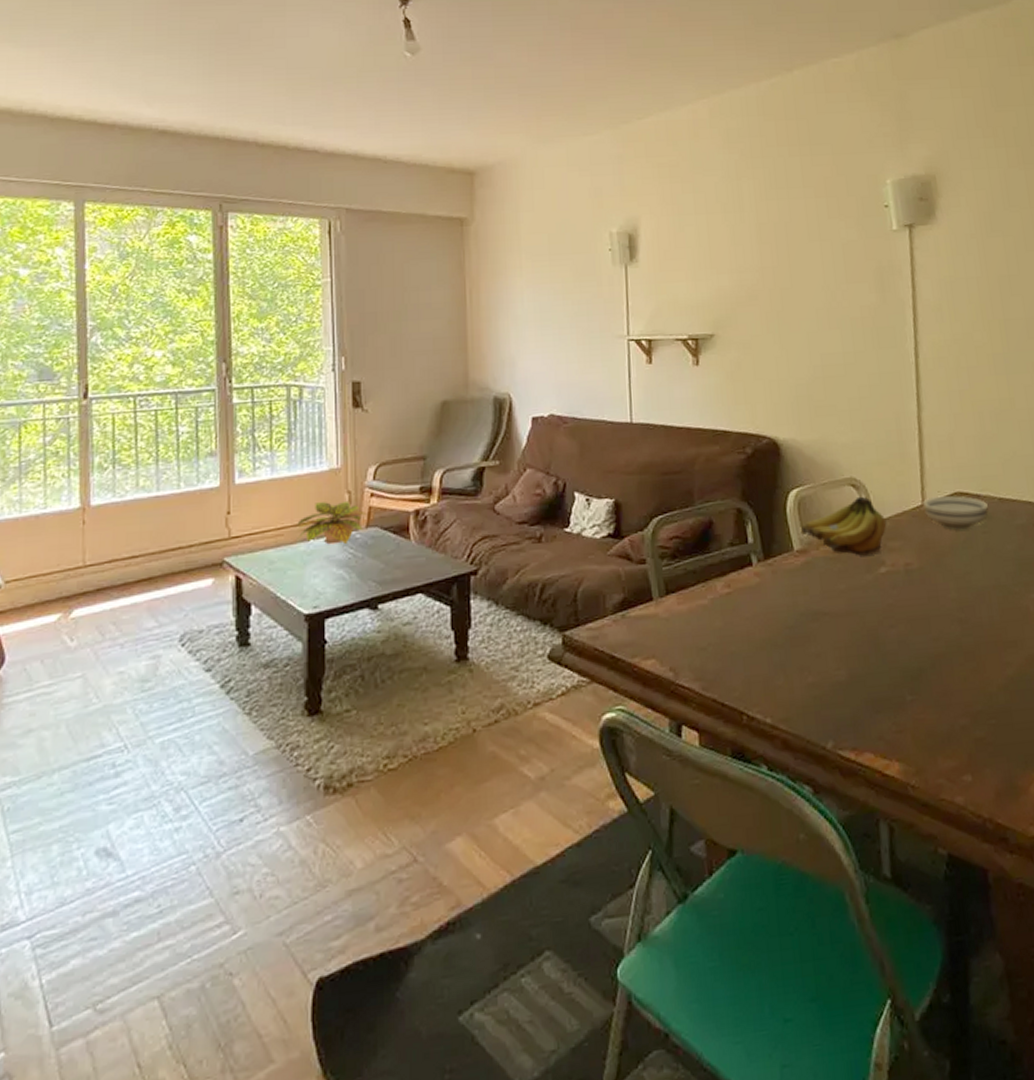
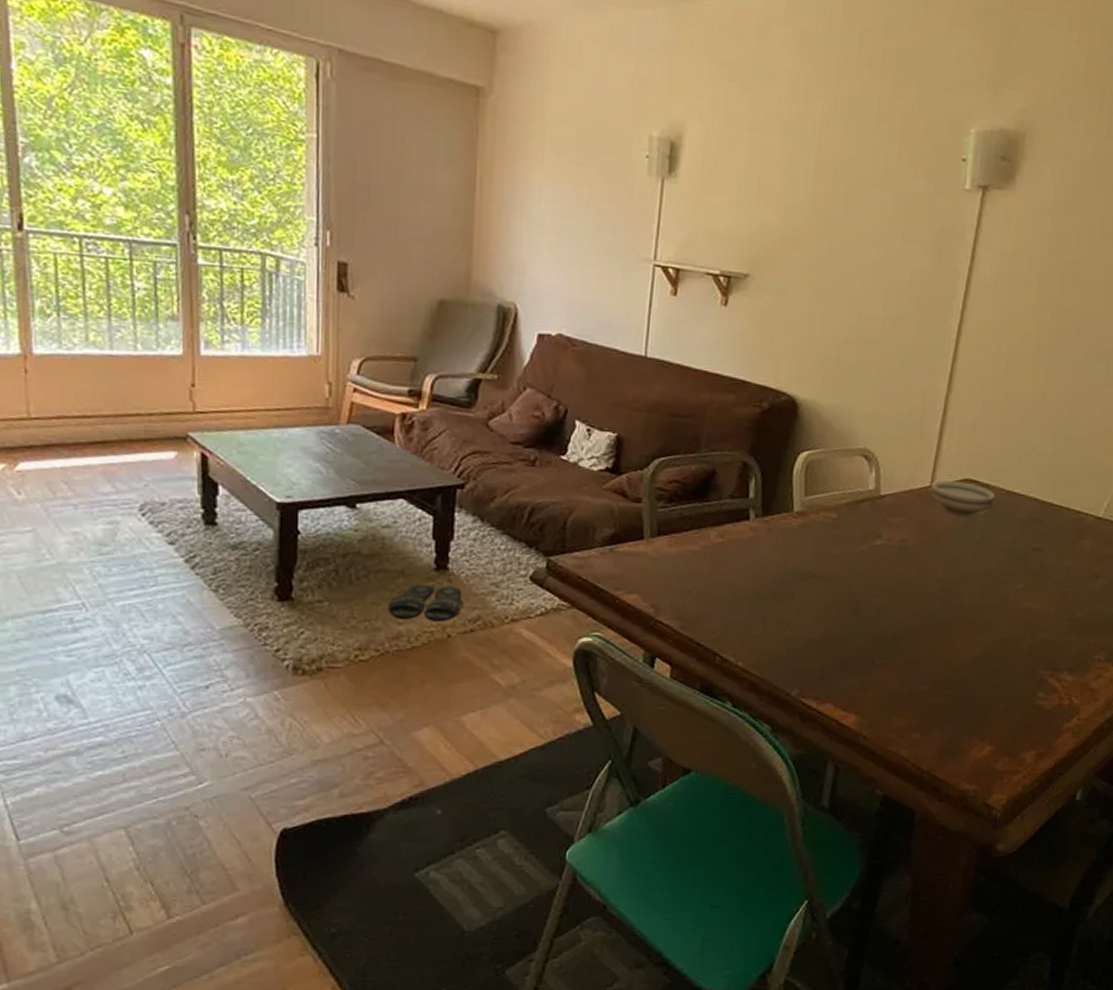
plant: present [297,500,366,545] -> none [270,389,347,437]
slippers: none [414,676,487,719] -> present [389,584,465,622]
fruit: present [801,496,887,557] -> none [805,468,892,528]

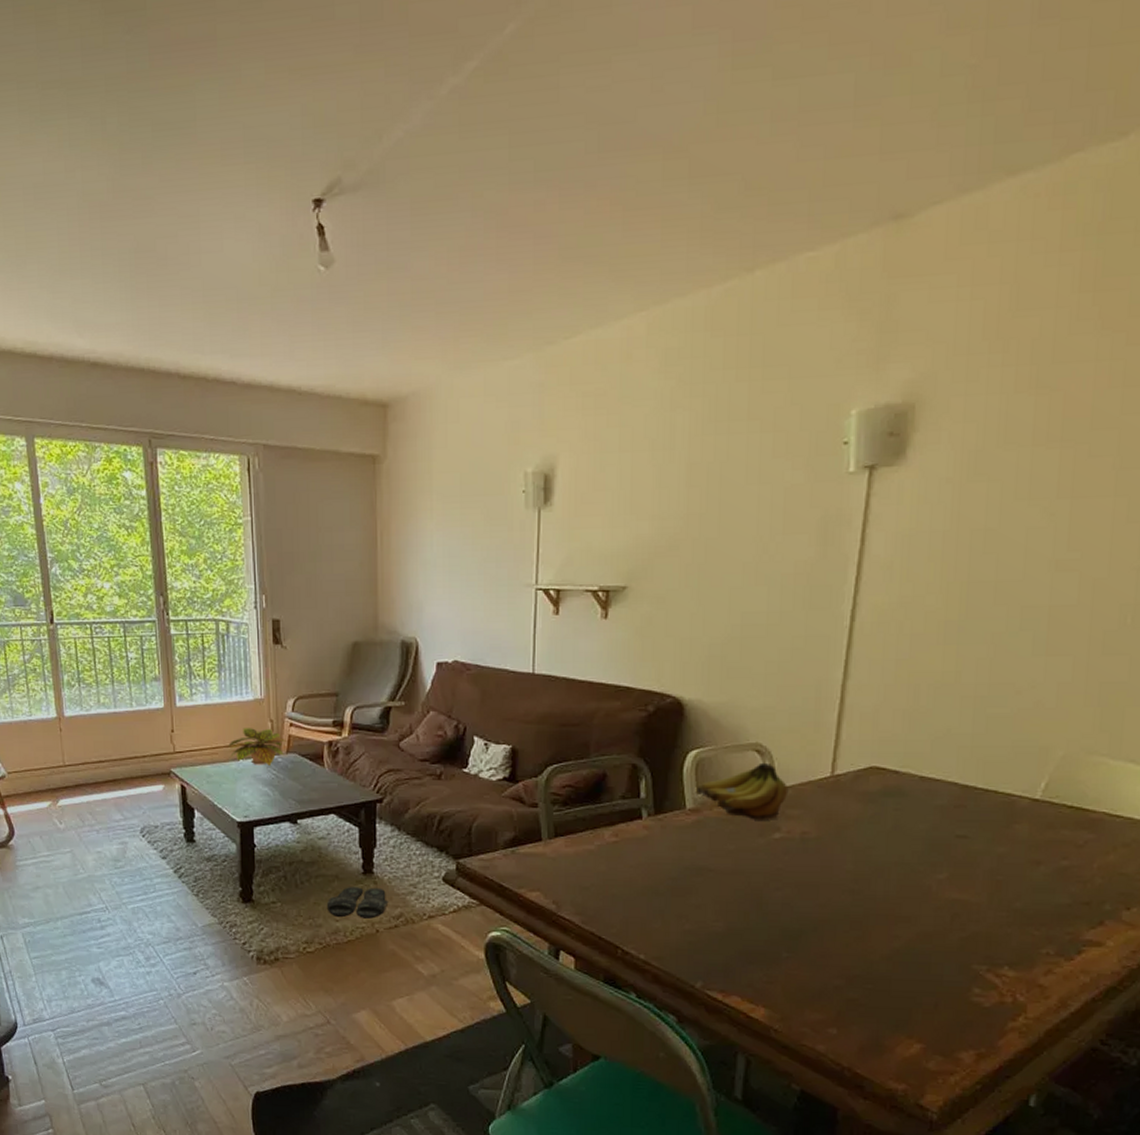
plant: none [270,389,347,437] -> present [228,728,286,765]
fruit: none [805,468,892,528] -> present [696,762,789,822]
bowl: present [930,480,995,516] -> none [831,770,906,805]

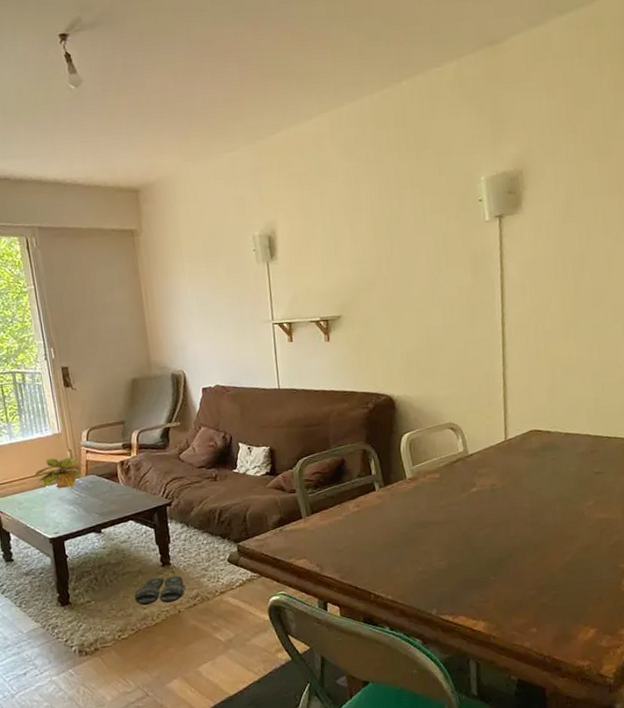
fruit: present [696,762,789,822] -> none [412,436,478,481]

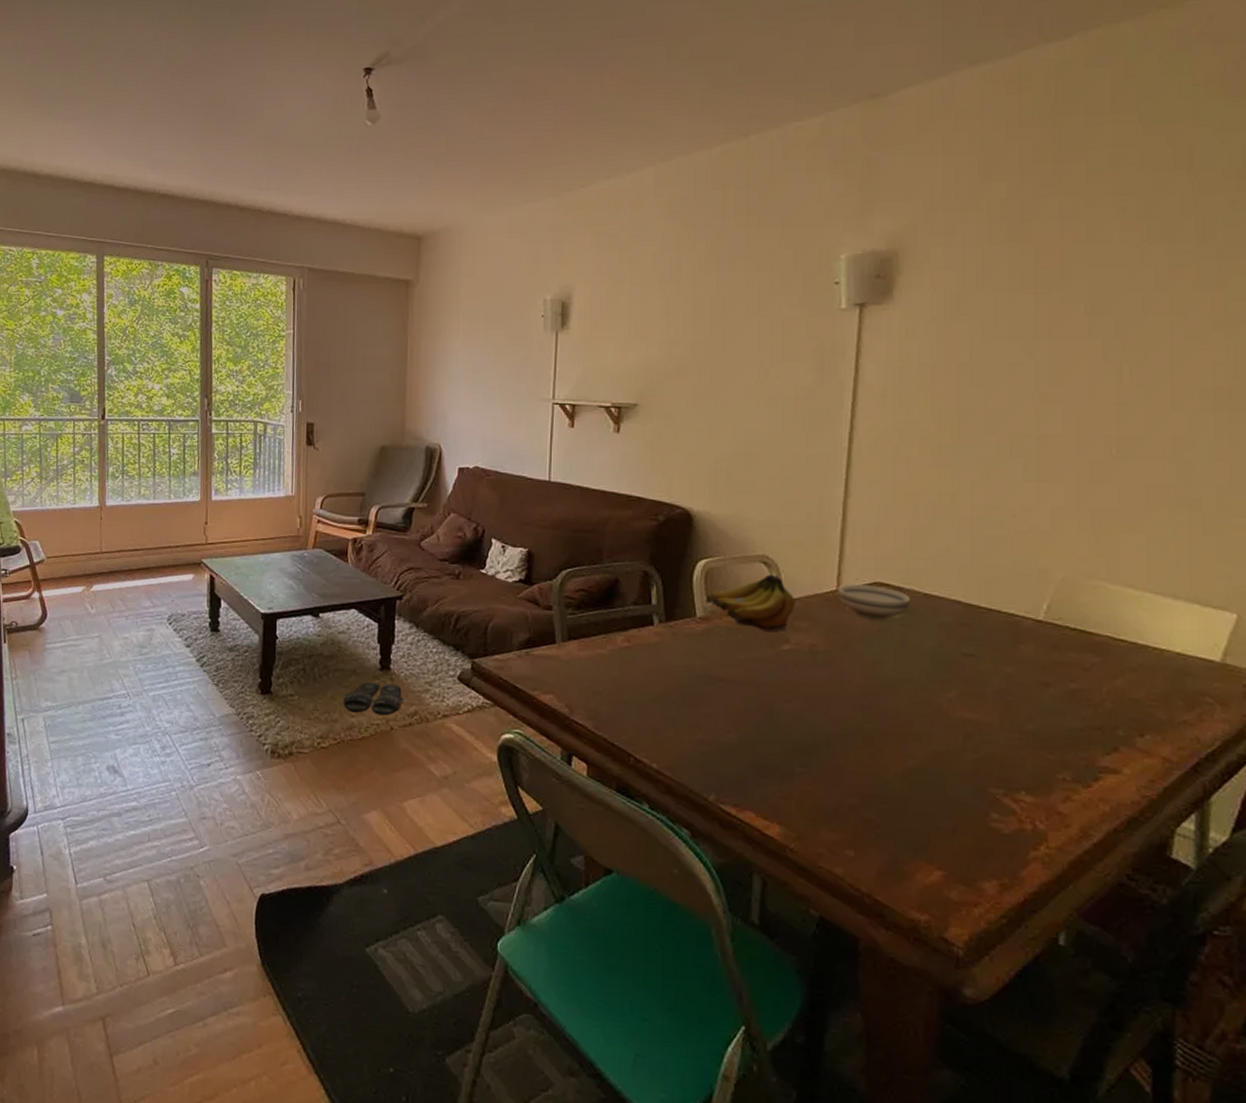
plant: present [34,456,84,489] -> none [258,523,313,559]
fruit: none [412,436,478,481] -> present [706,574,796,632]
bowl: none [505,433,556,458] -> present [837,584,910,620]

